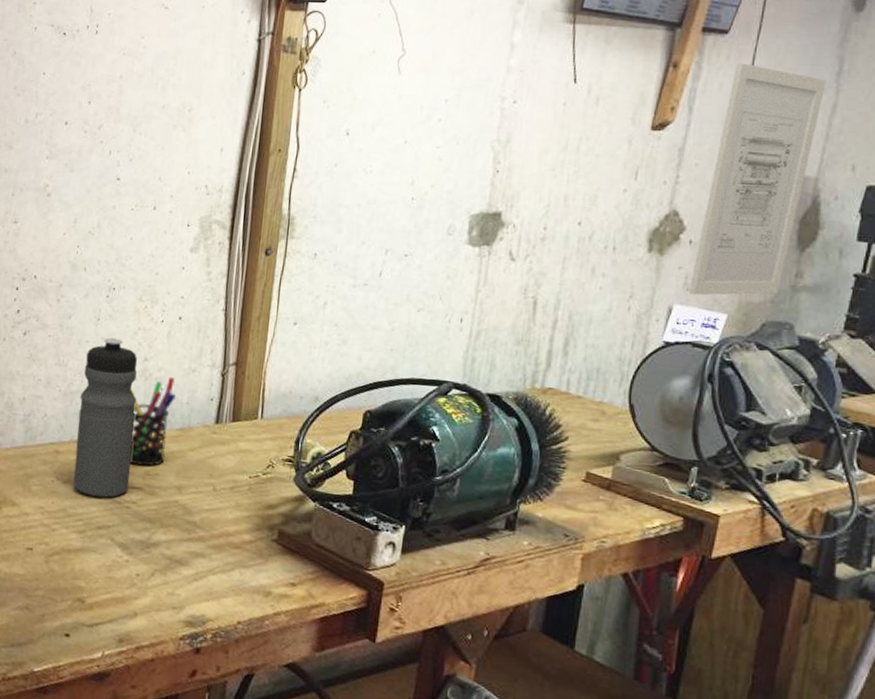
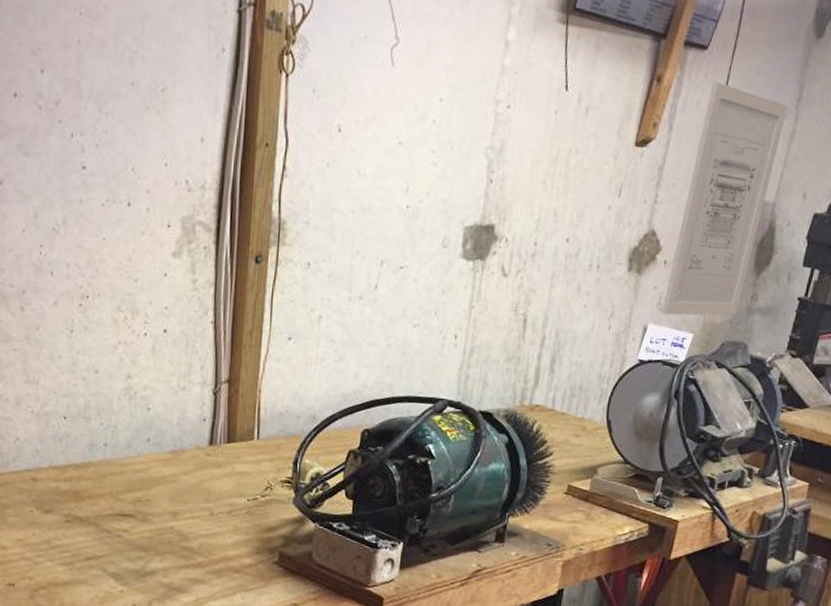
water bottle: present [73,337,138,498] -> none [55,352,121,527]
pen holder: present [129,376,176,466] -> none [113,395,164,492]

